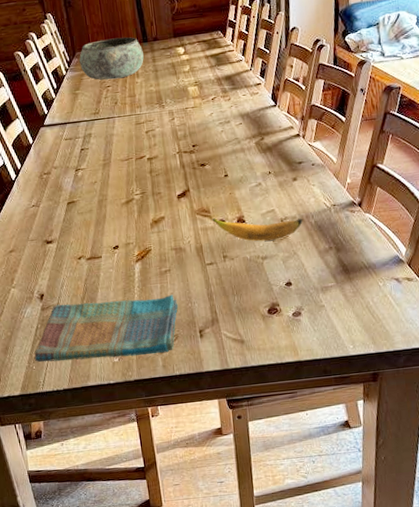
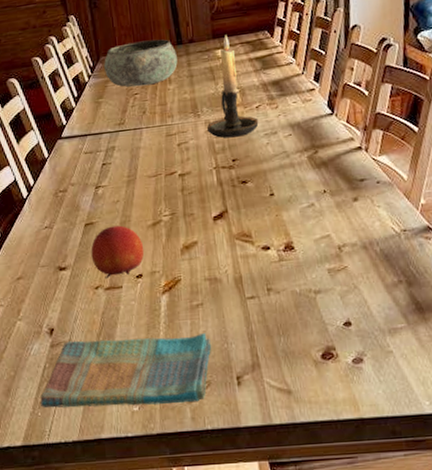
fruit: none [73,203,120,250] -> present [90,225,145,279]
candle holder: none [171,33,214,127] -> present [207,34,259,138]
banana: present [212,218,304,242] -> none [254,244,367,272]

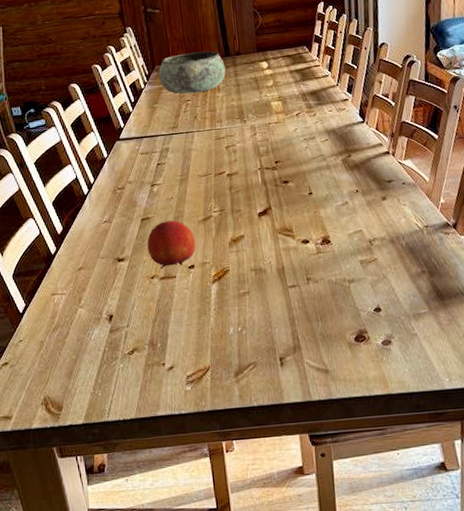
dish towel: present [40,332,212,408] -> none [100,318,258,389]
candle holder: present [207,34,259,138] -> none [253,48,299,142]

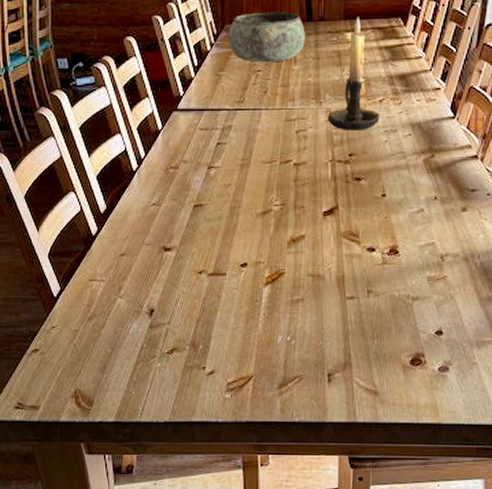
fruit: present [147,220,196,269] -> none [198,210,251,264]
candle holder: none [253,48,299,142] -> present [328,16,380,130]

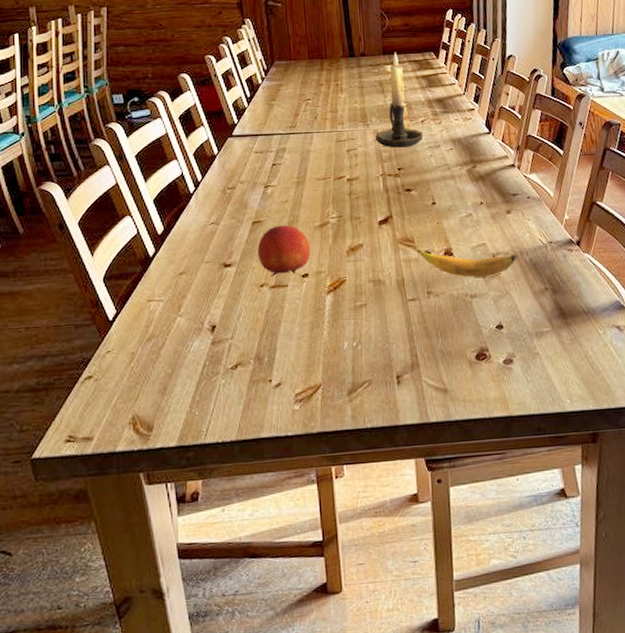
fruit: none [198,210,251,264] -> present [257,225,311,277]
bowl: present [229,12,305,63] -> none [278,50,349,93]
banana: none [360,244,468,279] -> present [416,249,518,278]

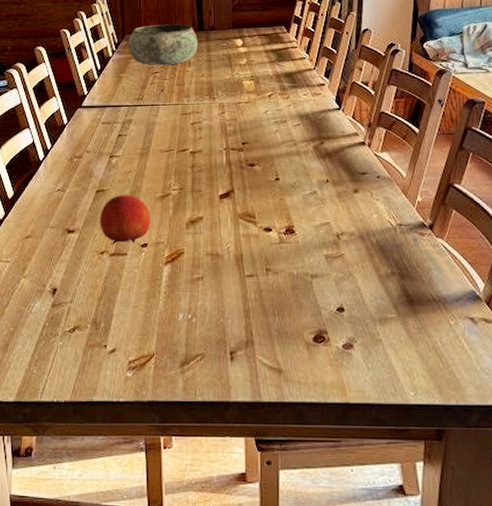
bowl: none [278,50,349,93] -> present [128,23,198,66]
candle holder: present [376,52,423,148] -> none [221,26,270,122]
banana: present [416,249,518,278] -> none [257,225,363,257]

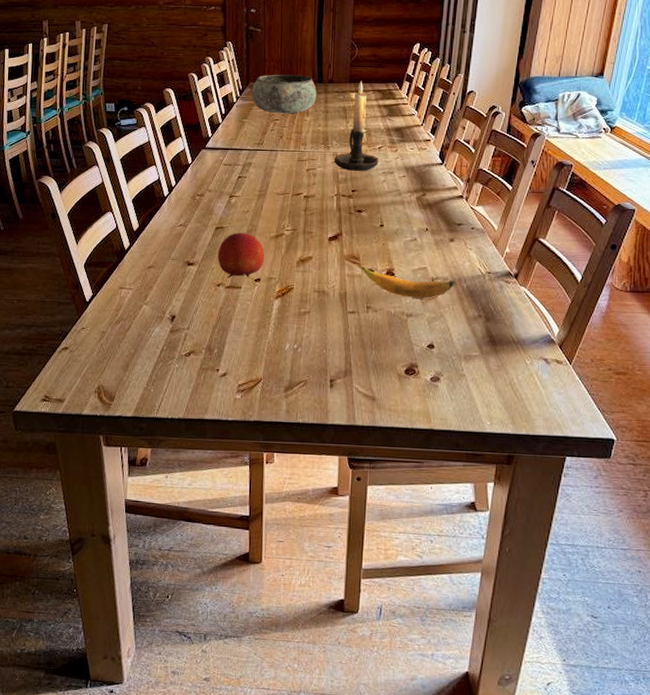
candle holder: none [221,26,270,122] -> present [334,81,379,171]
banana: none [257,225,363,257] -> present [361,266,456,299]

